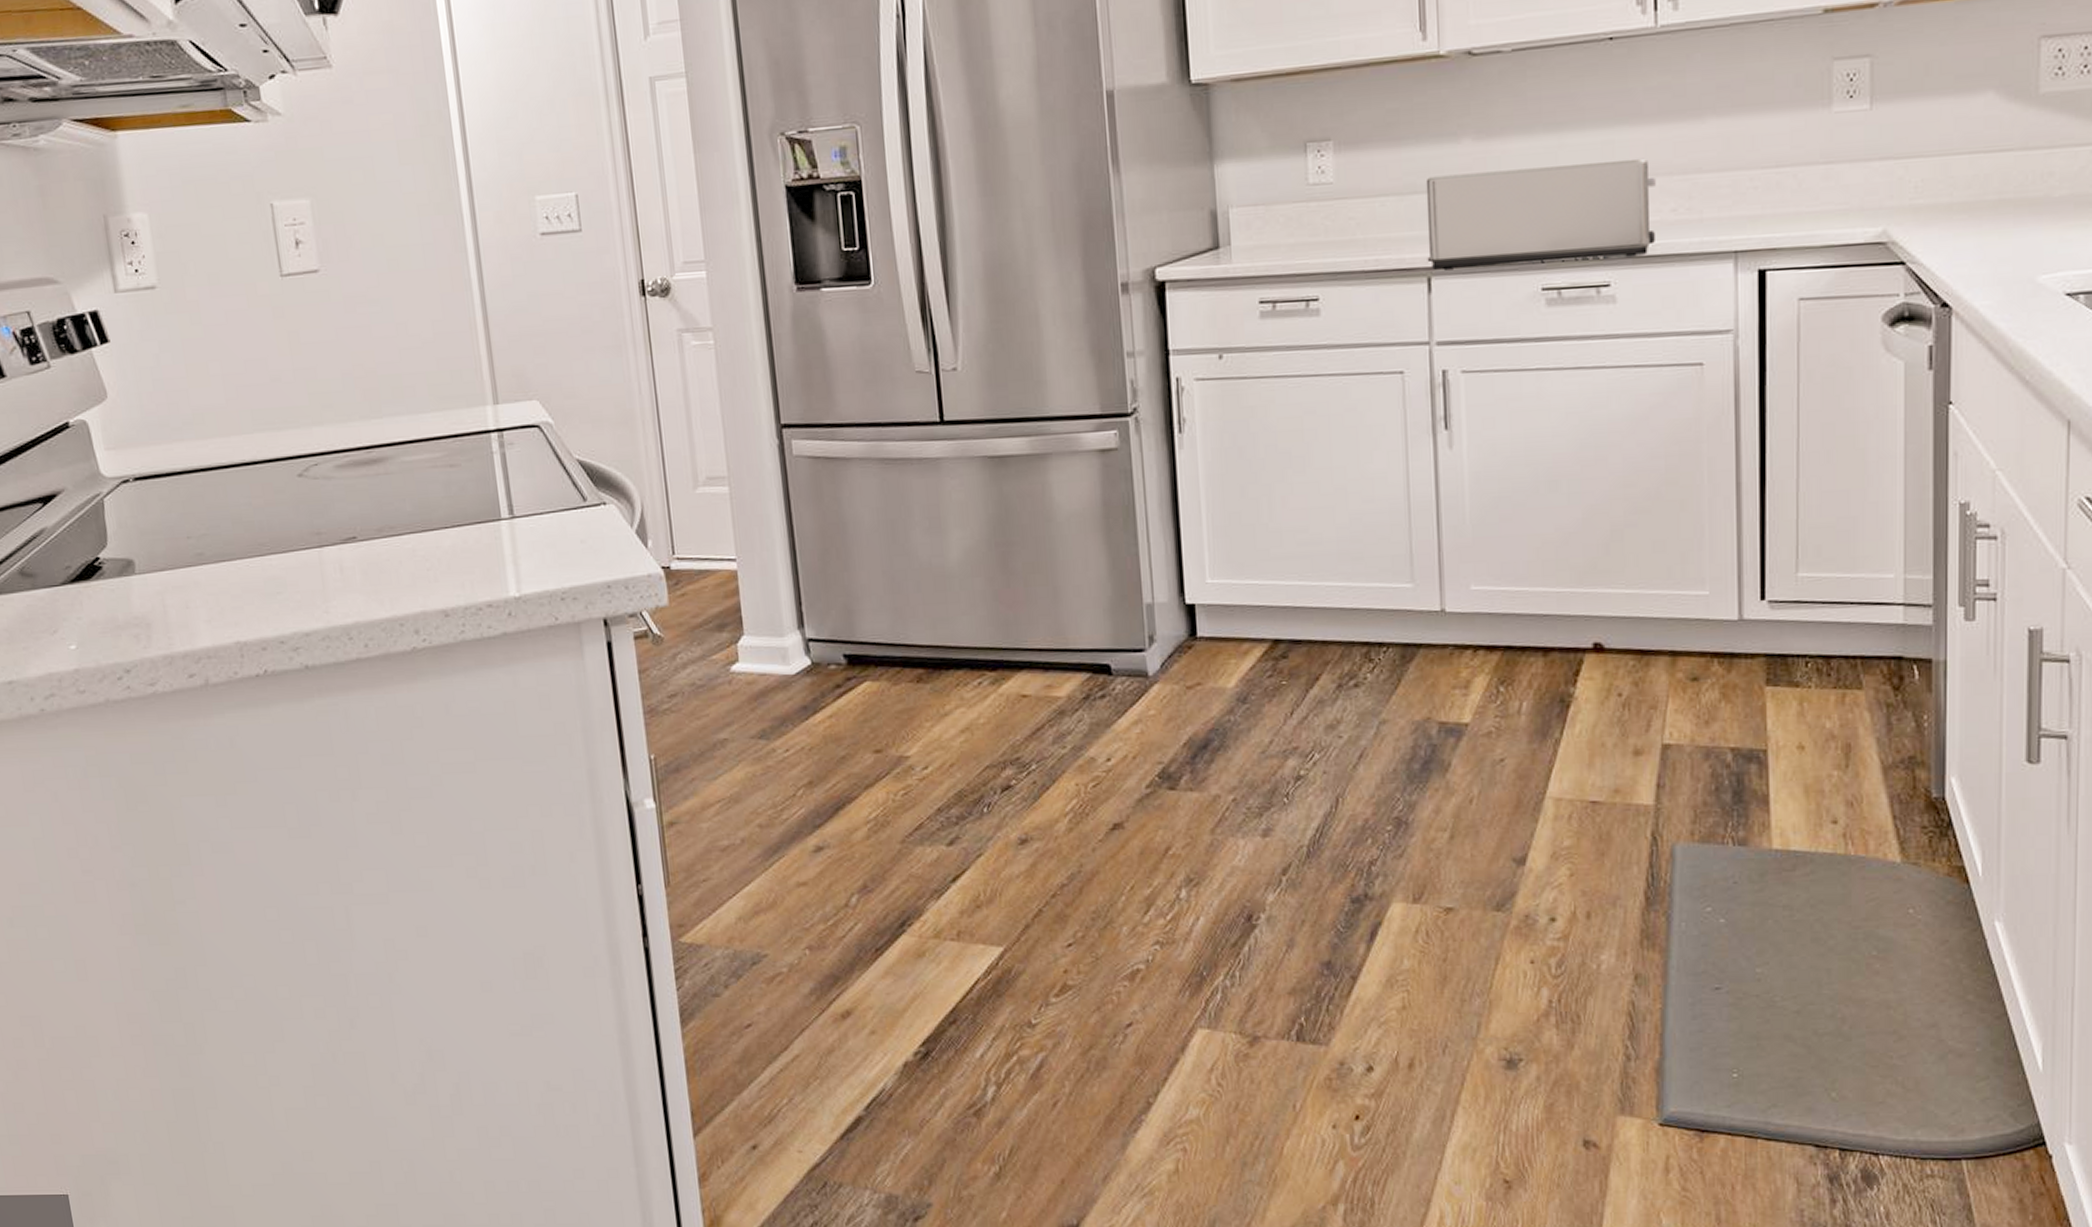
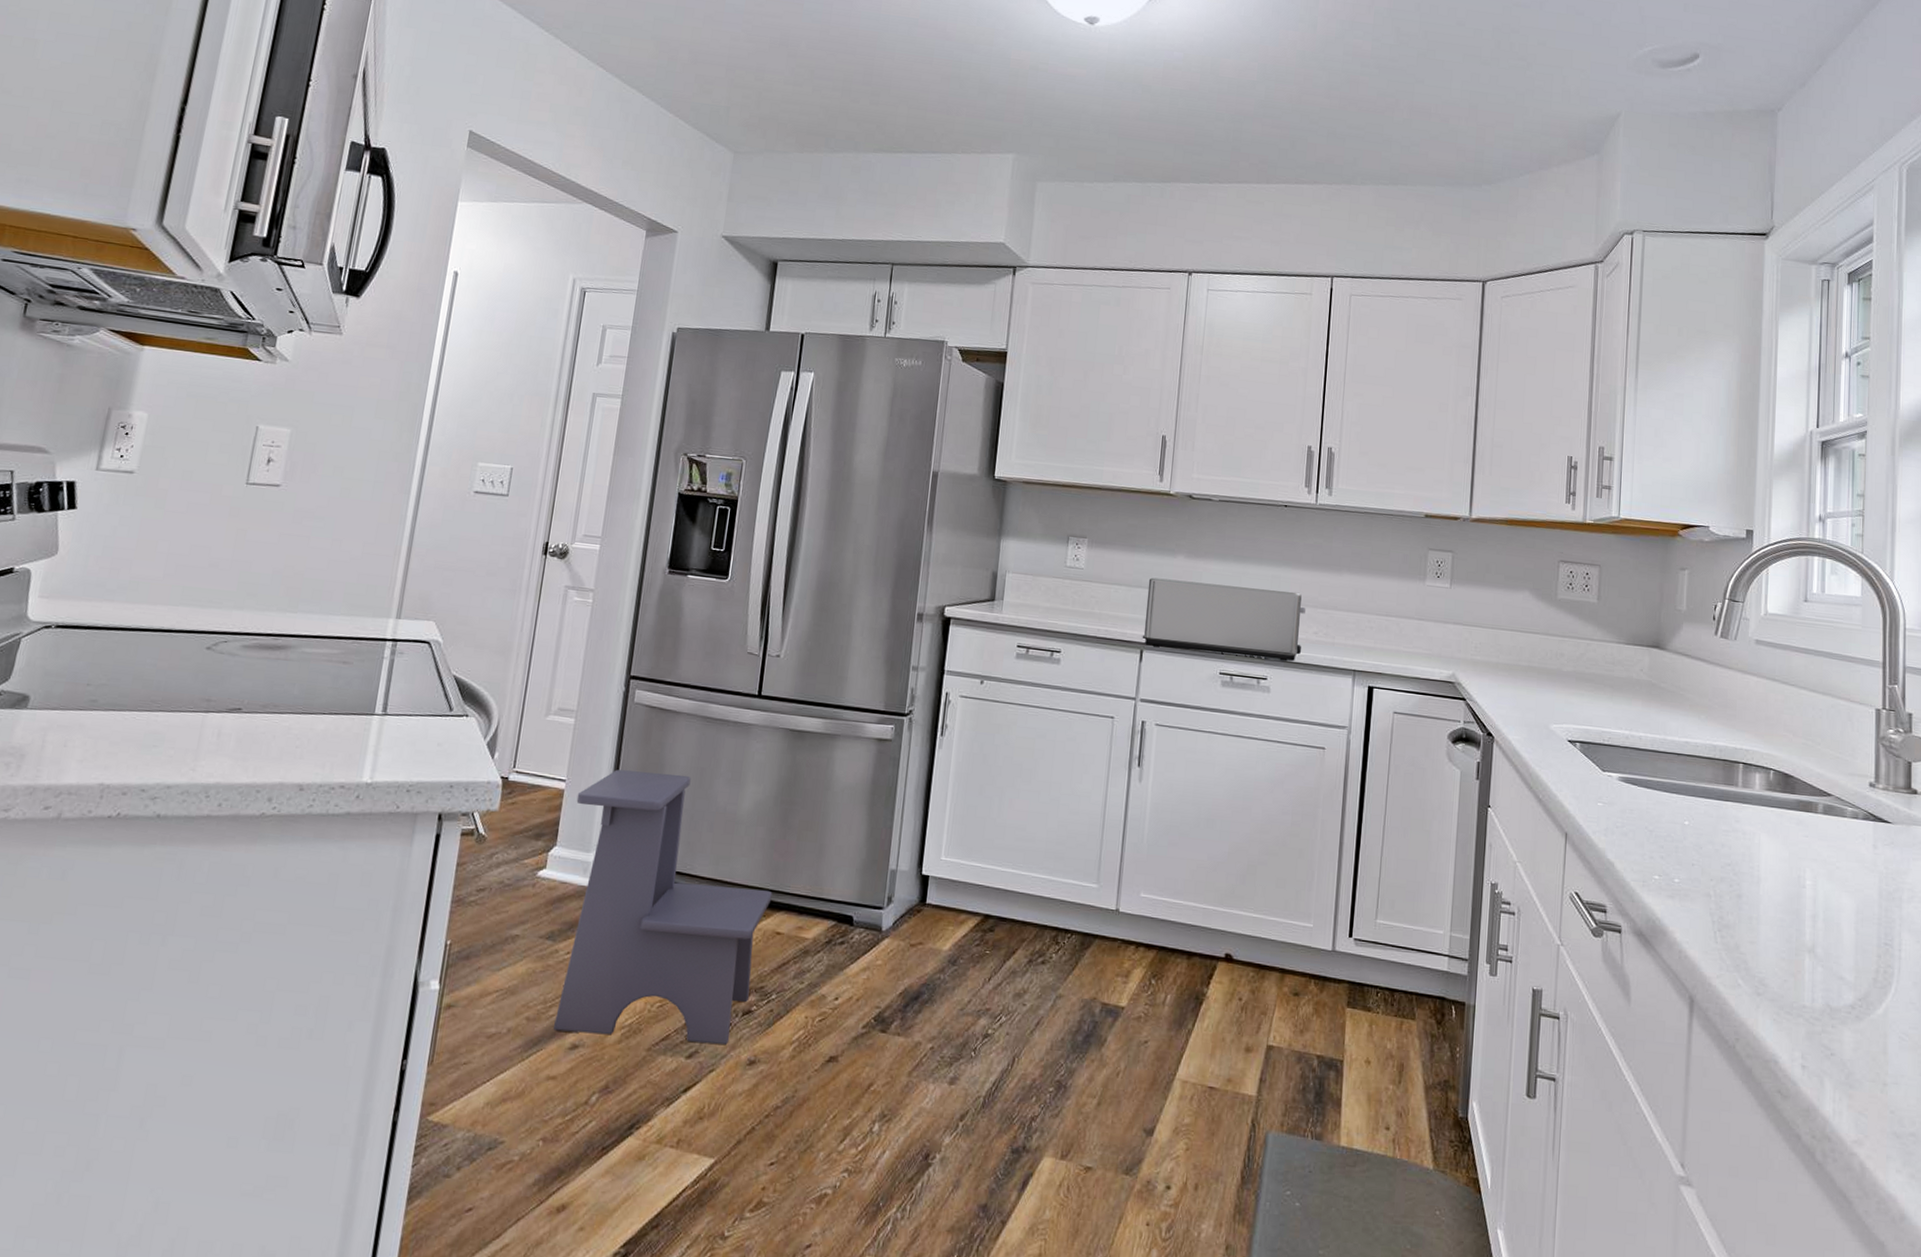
step stool: none [753,531,1008,834] -> present [553,769,772,1046]

